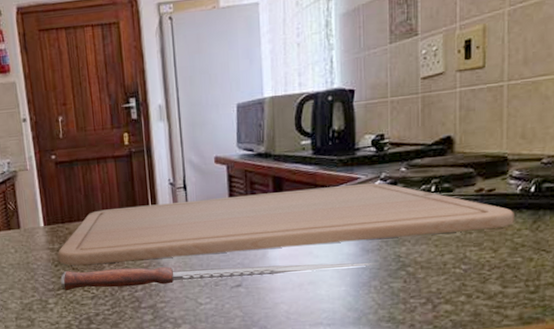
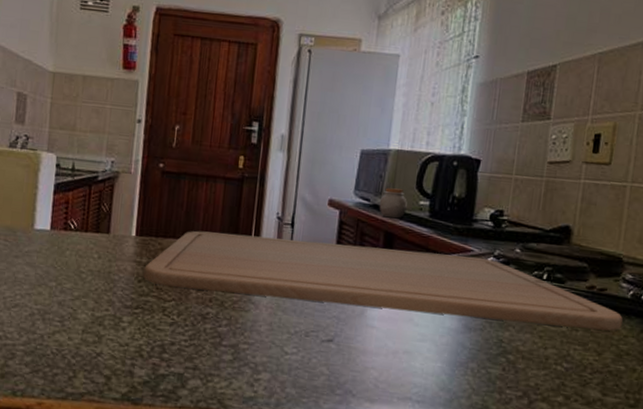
kitchen knife: present [60,262,378,291] -> none [140,288,479,346]
jar: none [263,133,290,164] -> present [379,187,407,219]

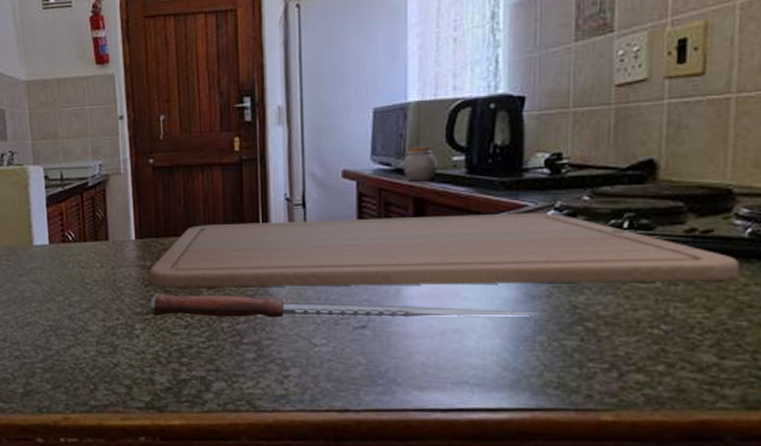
kitchen knife: none [140,288,479,346] -> present [150,292,547,318]

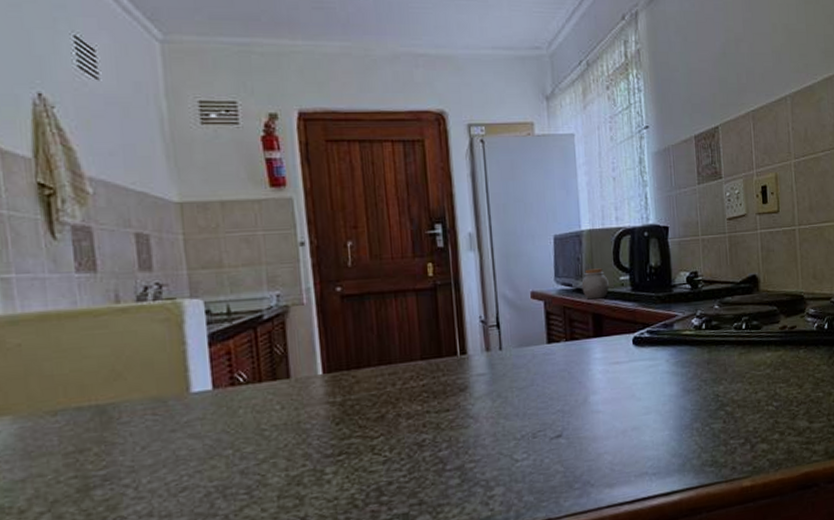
chopping board: present [149,212,740,288] -> none [340,320,814,423]
kitchen knife: present [150,292,547,318] -> none [343,403,699,455]

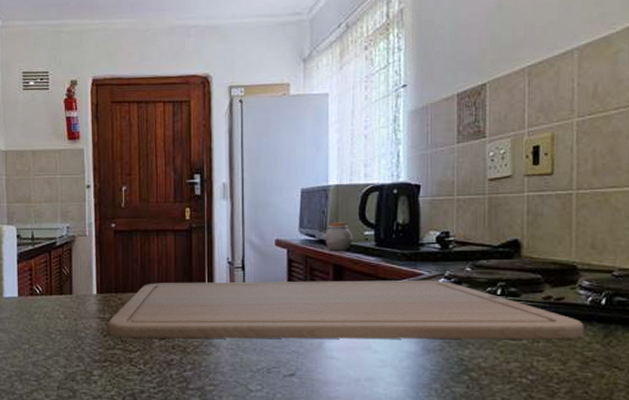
chopping board: none [340,320,814,423] -> present [108,279,584,340]

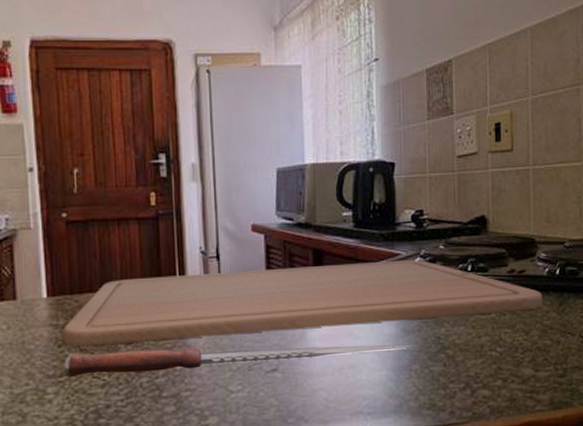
kitchen knife: none [108,342,440,367] -> present [64,344,419,377]
jar: present [325,222,352,251] -> none [303,203,331,235]

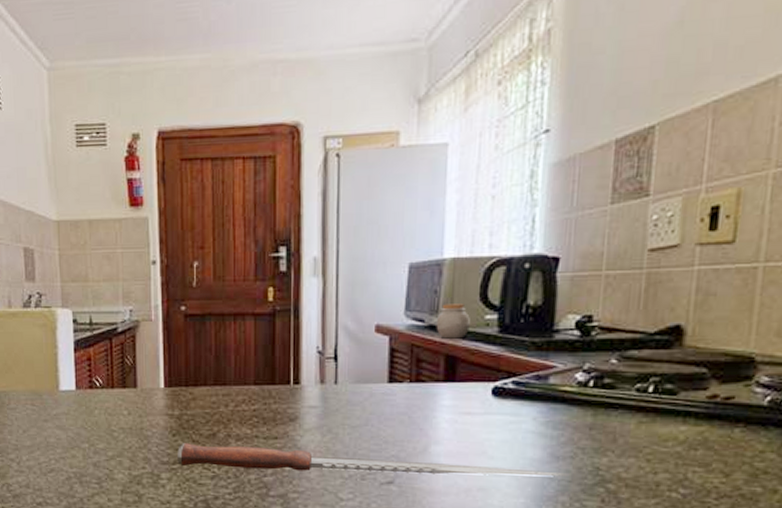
chopping board: present [63,259,543,347] -> none [177,373,758,447]
jar: none [303,203,331,235] -> present [436,304,470,339]

